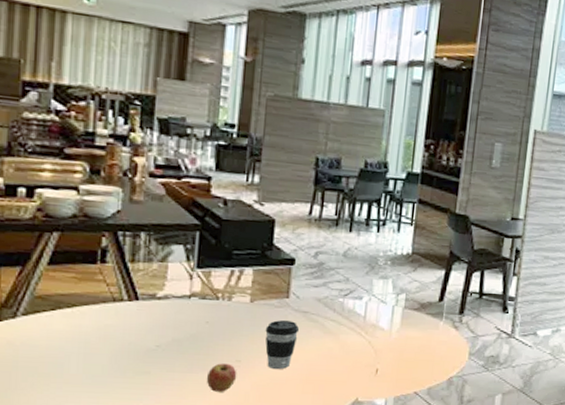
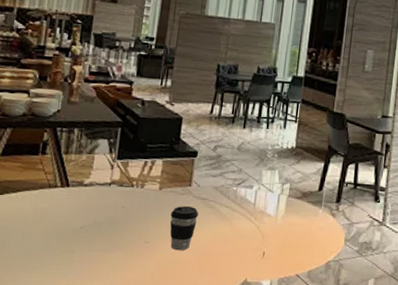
fruit: present [206,363,237,392] -> none [119,244,146,270]

